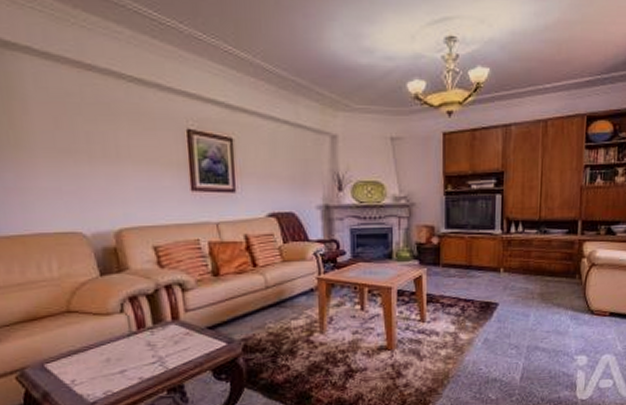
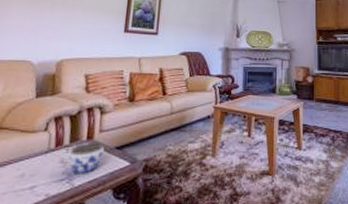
jar: none [155,323,196,357] -> present [68,143,105,175]

